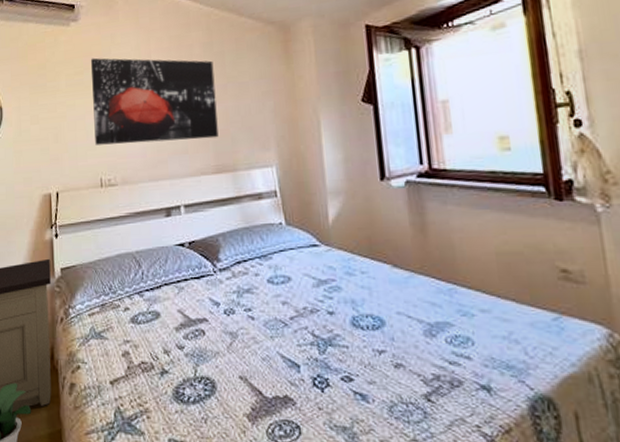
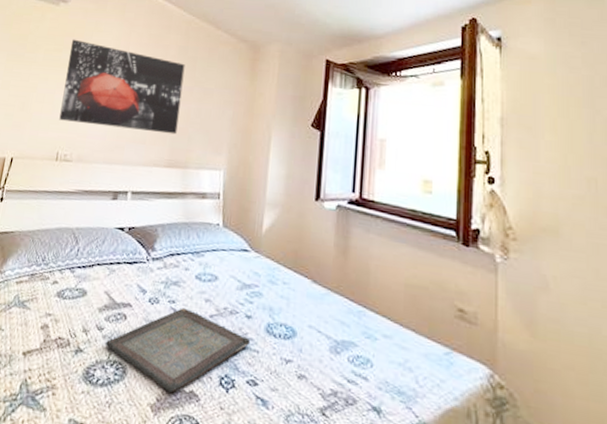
serving tray: none [188,314,338,400] -> present [105,308,251,393]

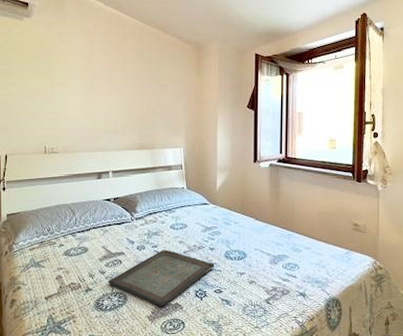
wall art: present [59,39,185,135] -> none [40,50,143,123]

